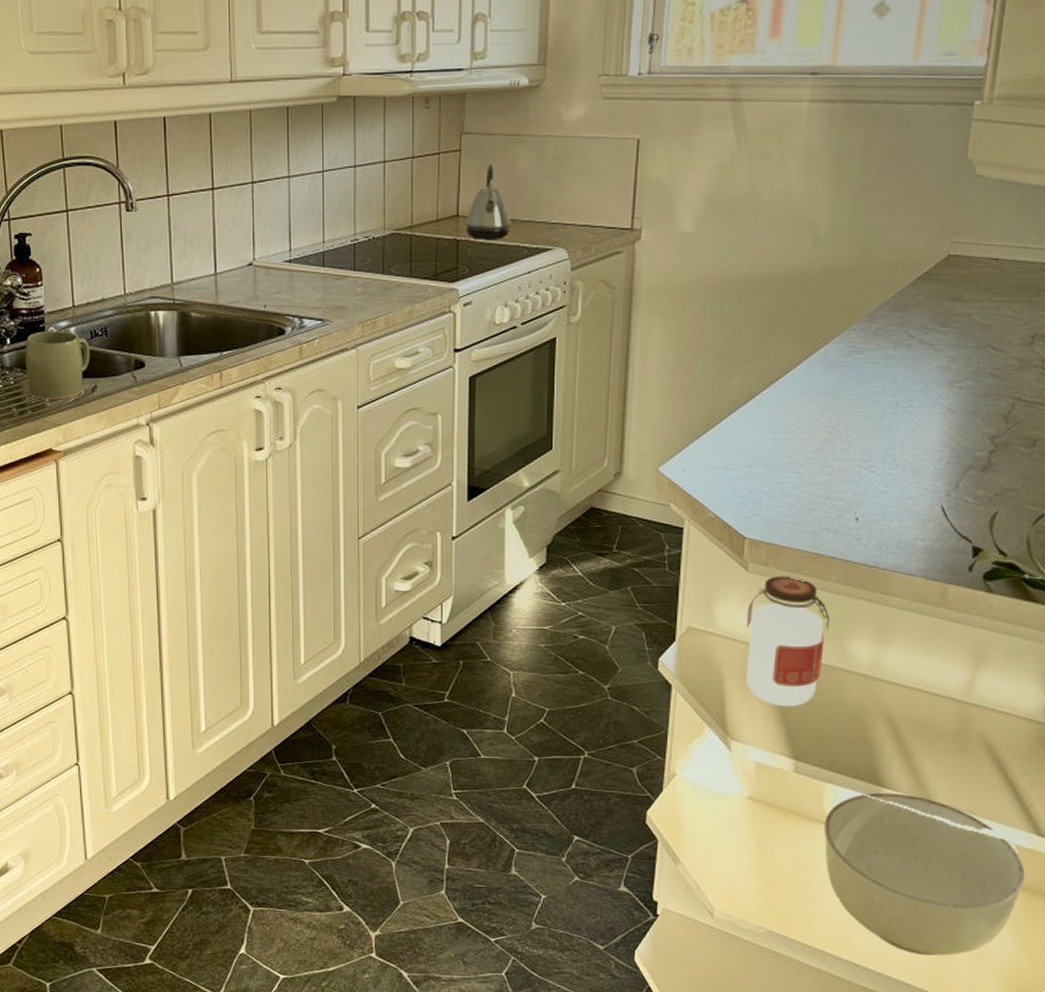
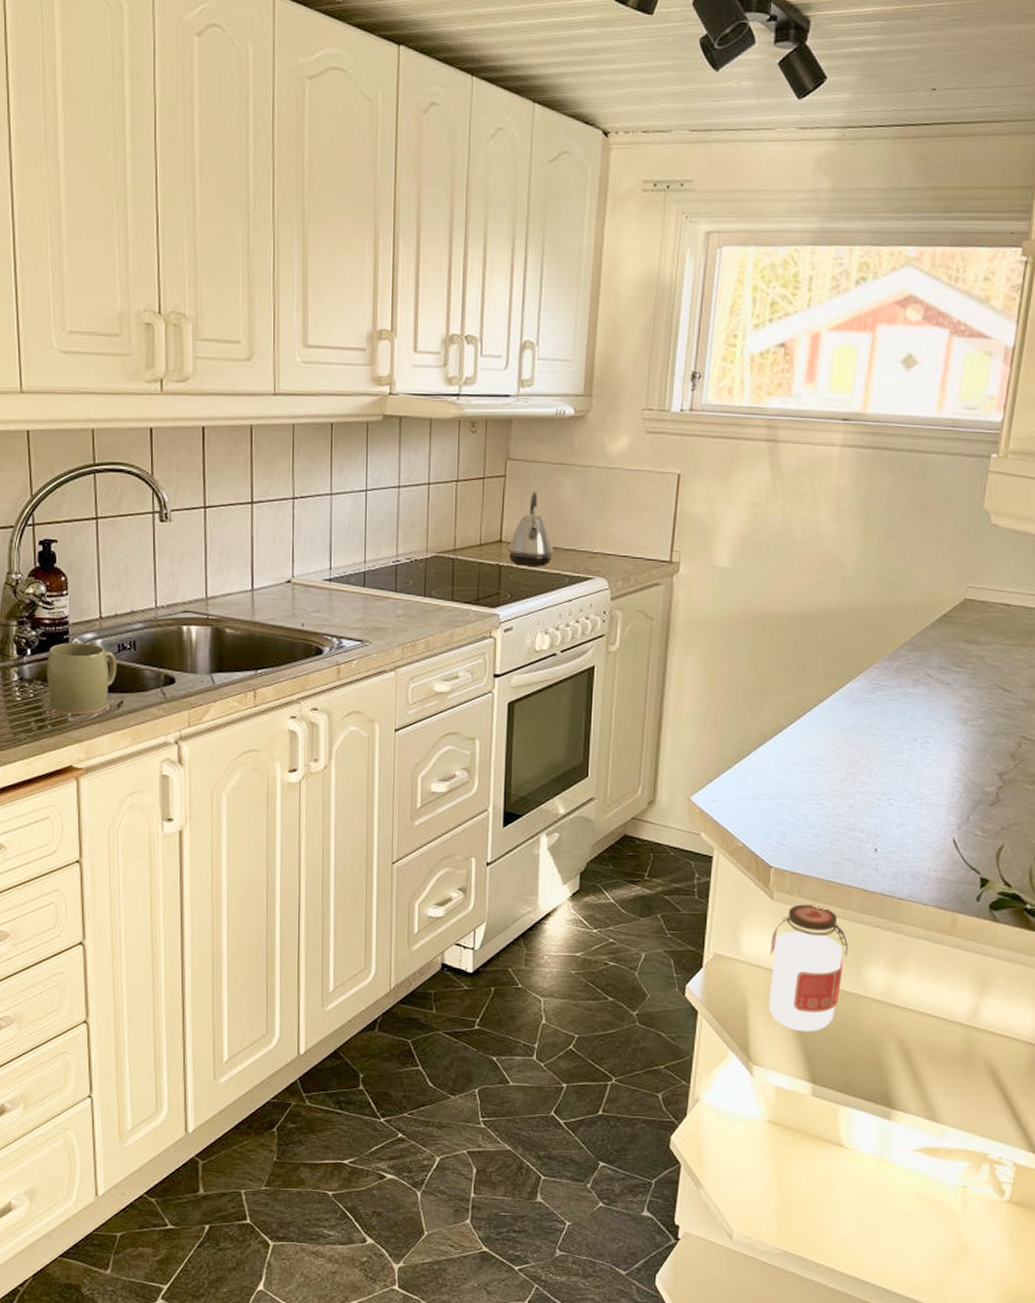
bowl: present [824,792,1026,956] -> none [838,1114,1022,1271]

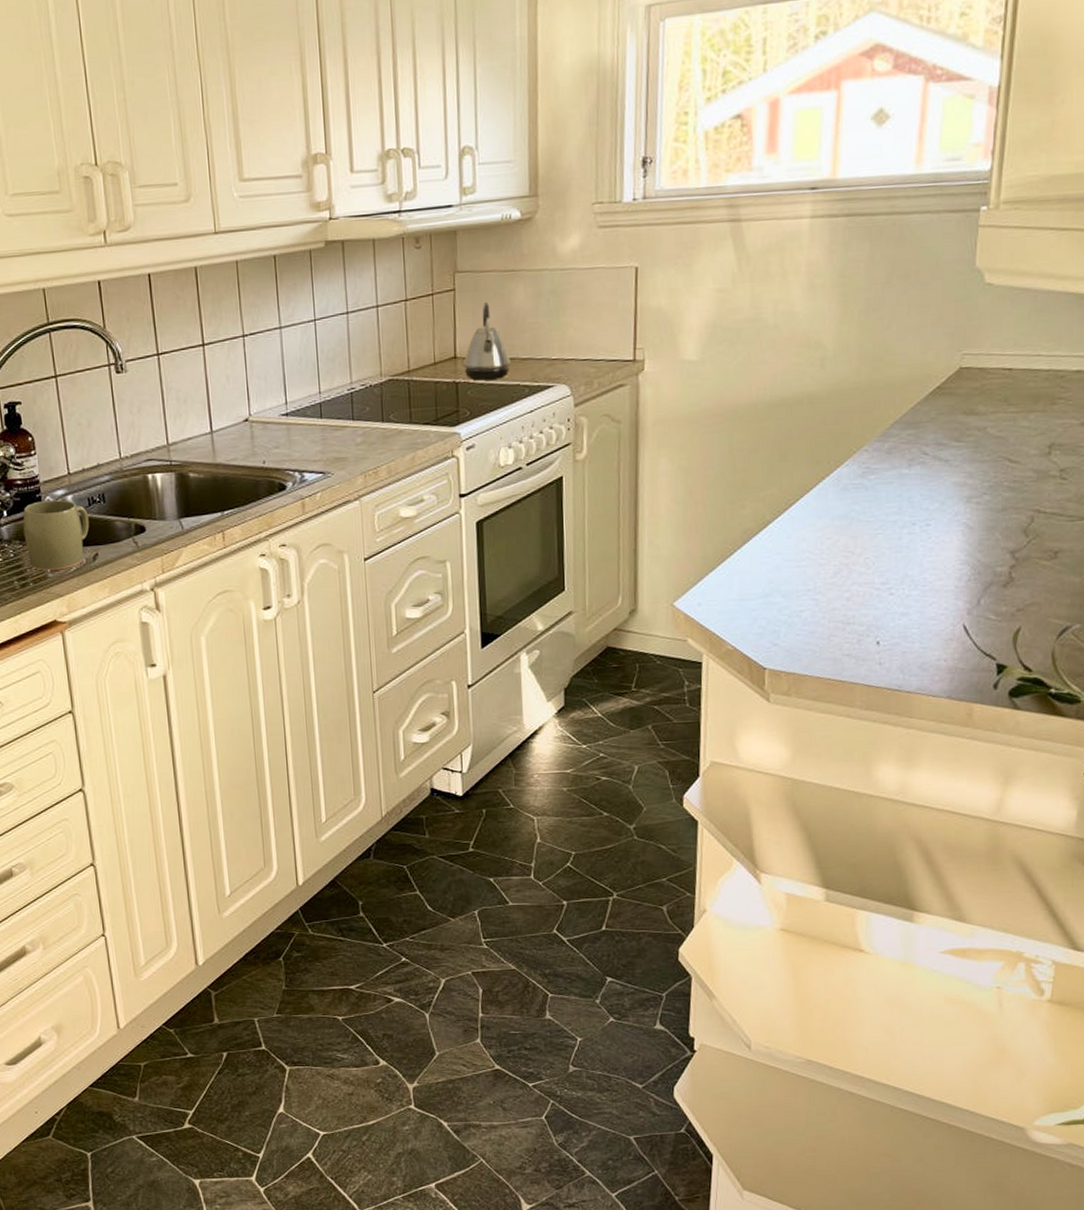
jar: present [768,904,849,1032] -> none [770,704,855,837]

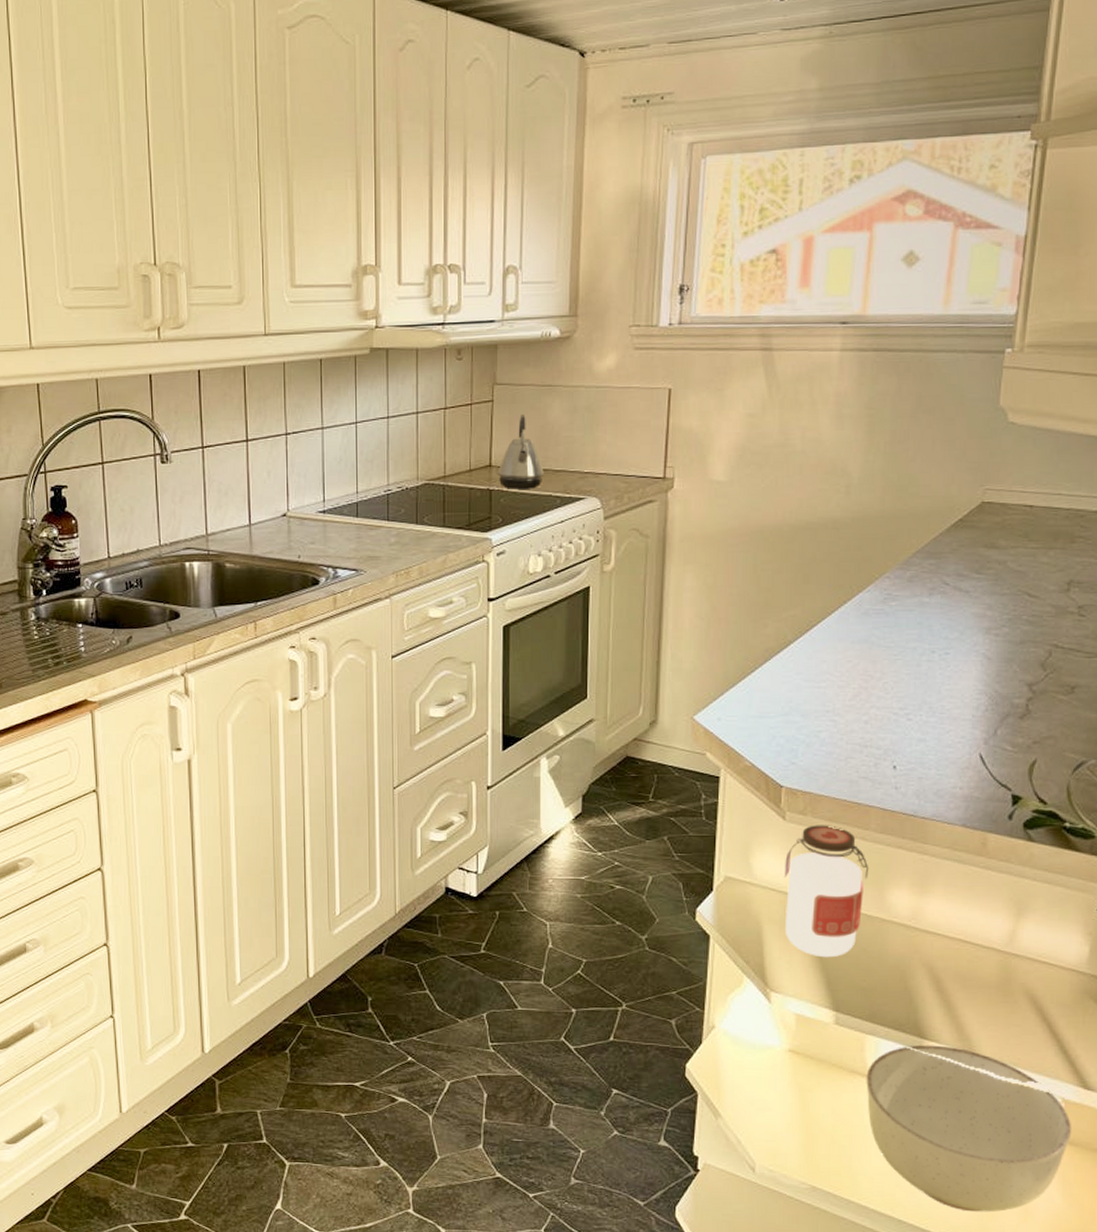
mug: present [23,500,90,571] -> none [61,582,125,651]
jar: none [770,704,855,837] -> present [784,825,869,958]
bowl: none [858,916,1063,1075] -> present [866,1045,1072,1212]

